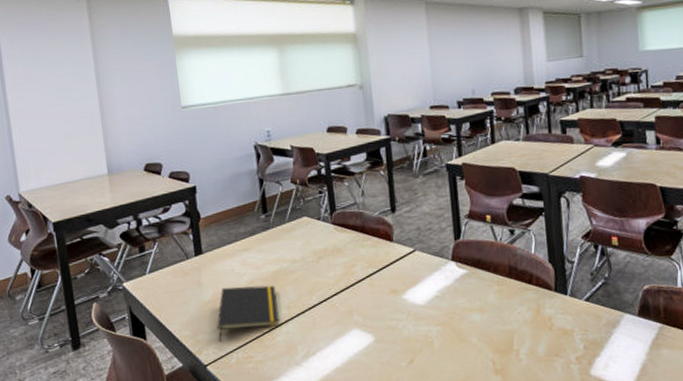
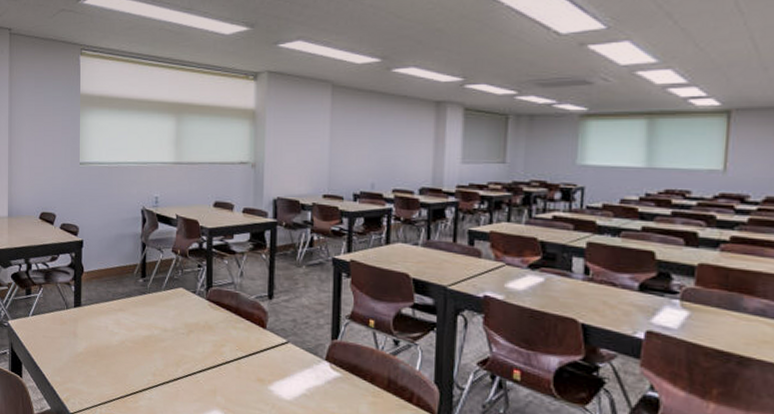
notepad: present [216,285,279,342] -> none [85,342,144,394]

